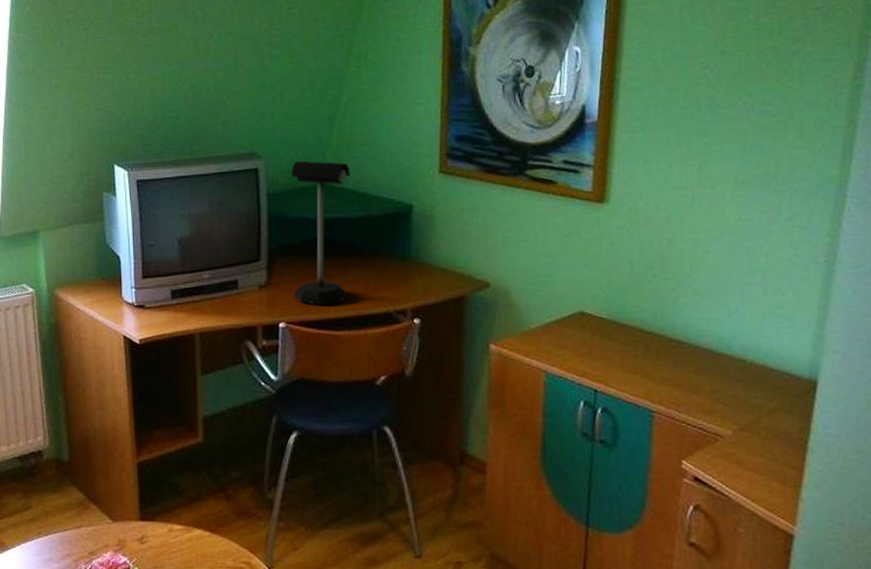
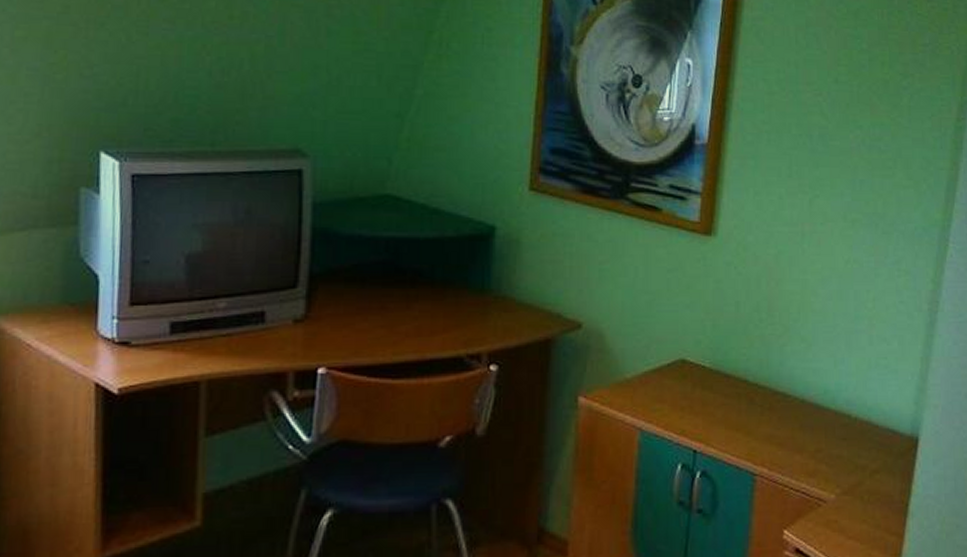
desk lamp: present [291,160,350,305] -> none [339,163,421,345]

